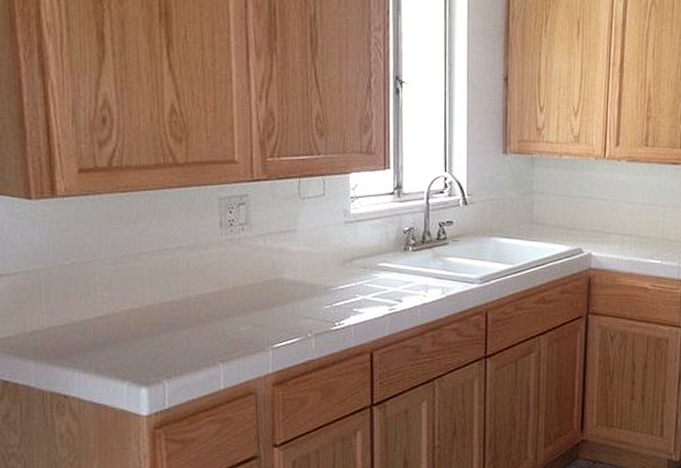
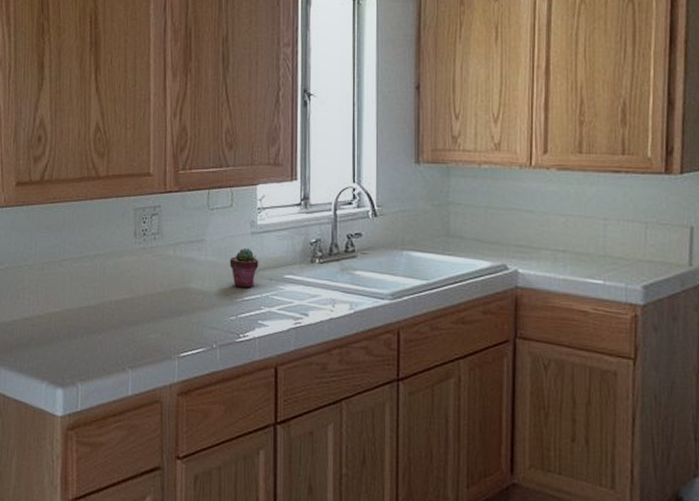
potted succulent: none [323,238,353,277] -> present [229,248,259,288]

